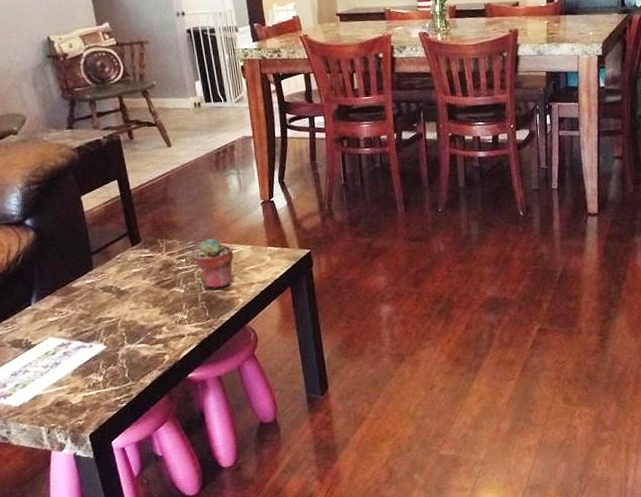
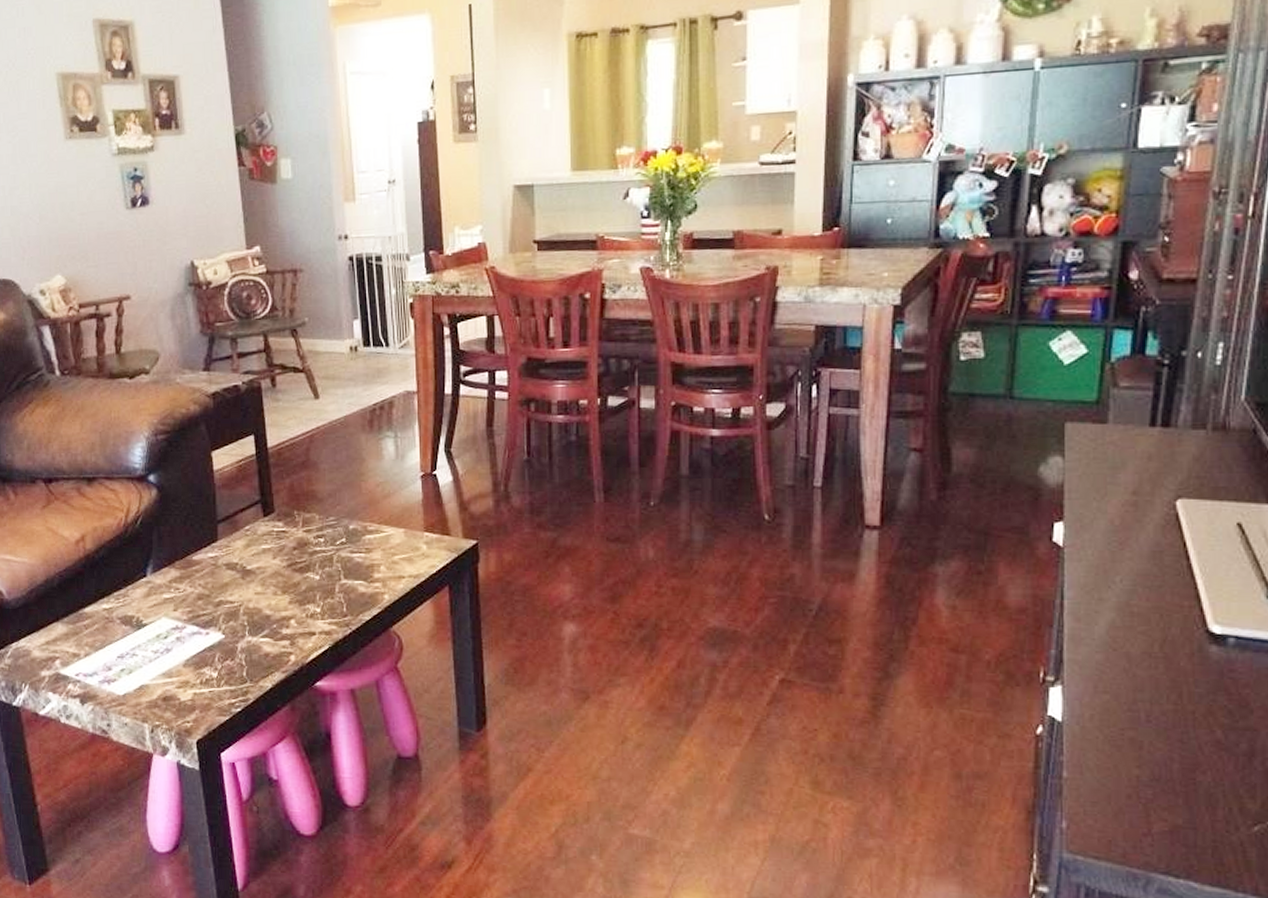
potted succulent: present [194,238,234,289] -> none [335,515,382,578]

